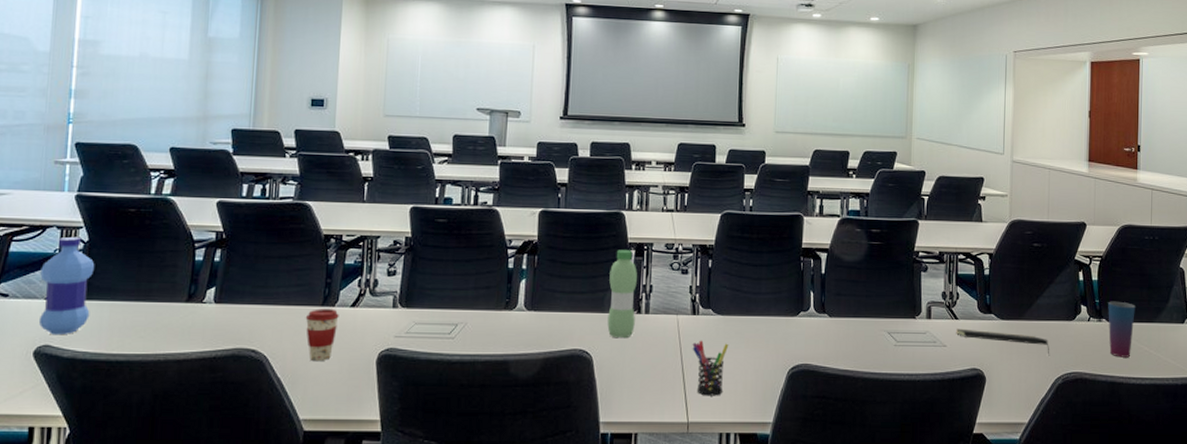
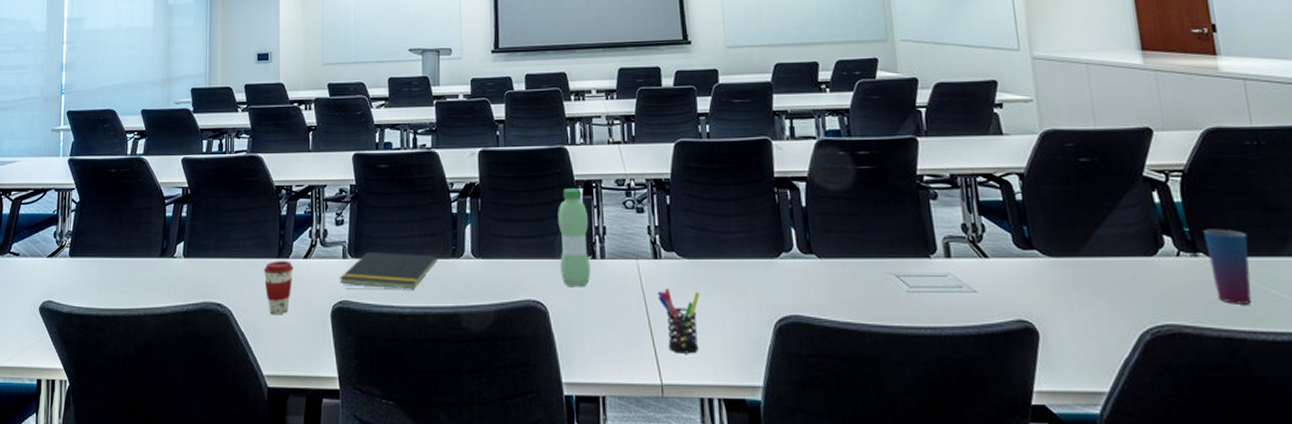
water bottle: present [38,236,95,335] -> none [42,198,85,291]
notepad: none [387,303,491,338] -> present [339,252,438,290]
notepad: present [956,328,1050,356] -> none [988,269,1128,304]

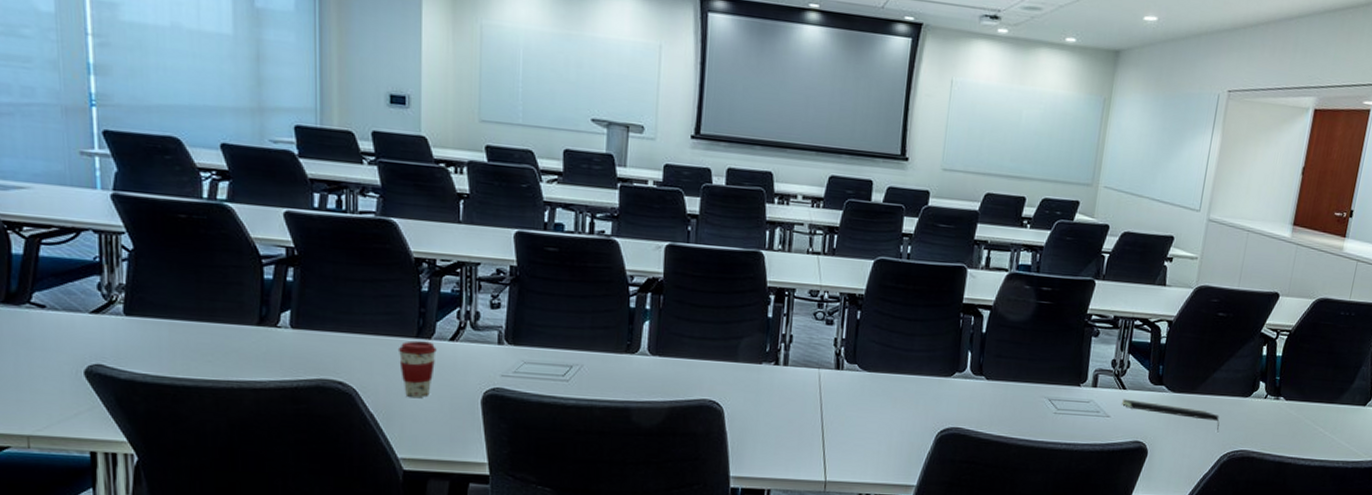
notepad: present [339,252,438,290] -> none [492,340,610,382]
water bottle: present [558,188,591,288] -> none [741,294,776,391]
pen holder: present [657,288,700,354] -> none [833,397,875,456]
notepad: none [988,269,1128,304] -> present [1122,399,1220,433]
cup: present [1203,229,1252,305] -> none [1282,379,1318,438]

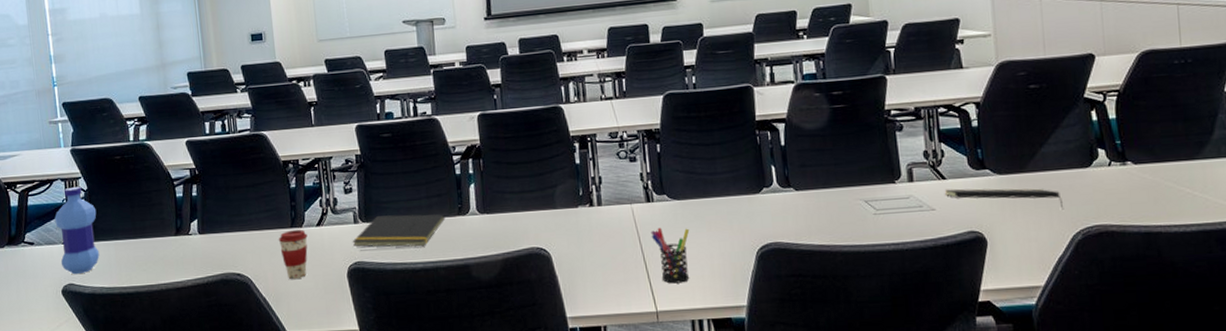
water bottle: none [80,242,146,355] -> present [54,186,100,275]
notepad: none [492,340,610,382] -> present [352,214,446,247]
pen holder: none [833,397,875,456] -> present [650,227,690,284]

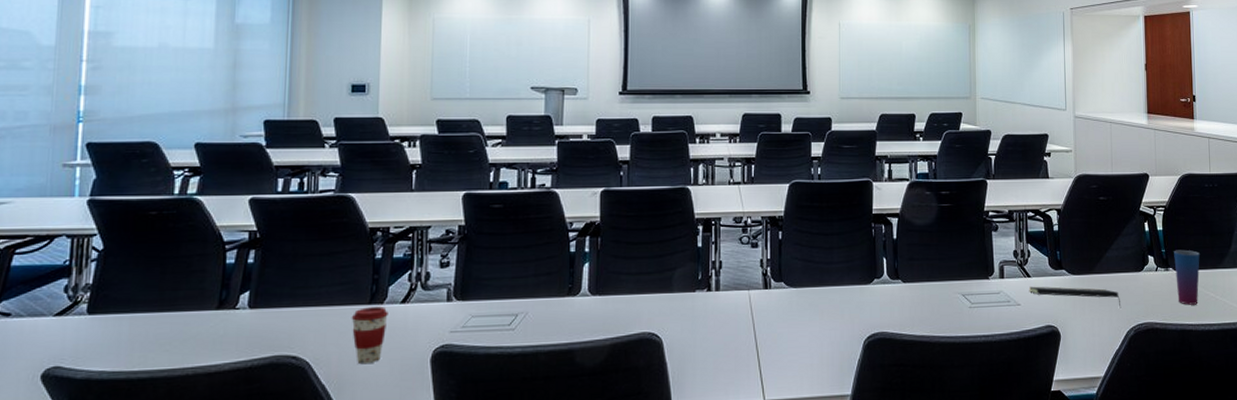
water bottle: present [54,186,100,275] -> none [46,245,112,355]
notepad: present [352,214,446,247] -> none [442,293,553,329]
pen holder: present [650,227,690,284] -> none [765,315,803,372]
cup: none [1132,139,1170,204] -> present [1174,249,1200,305]

